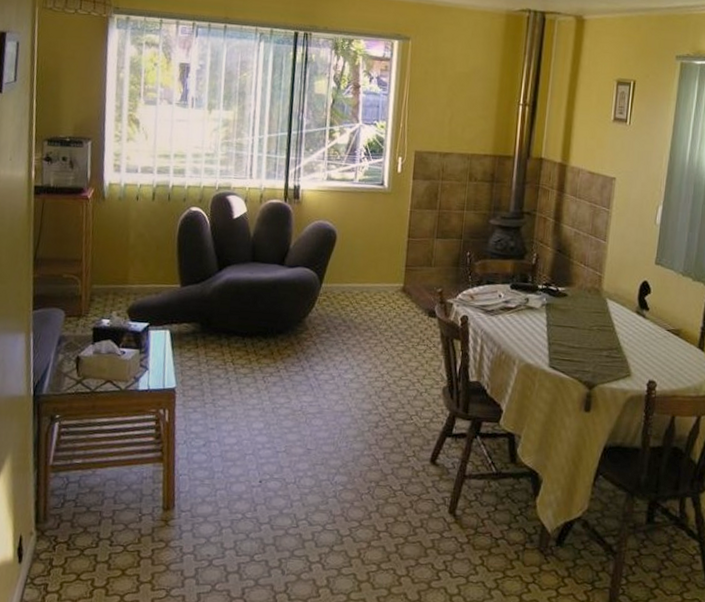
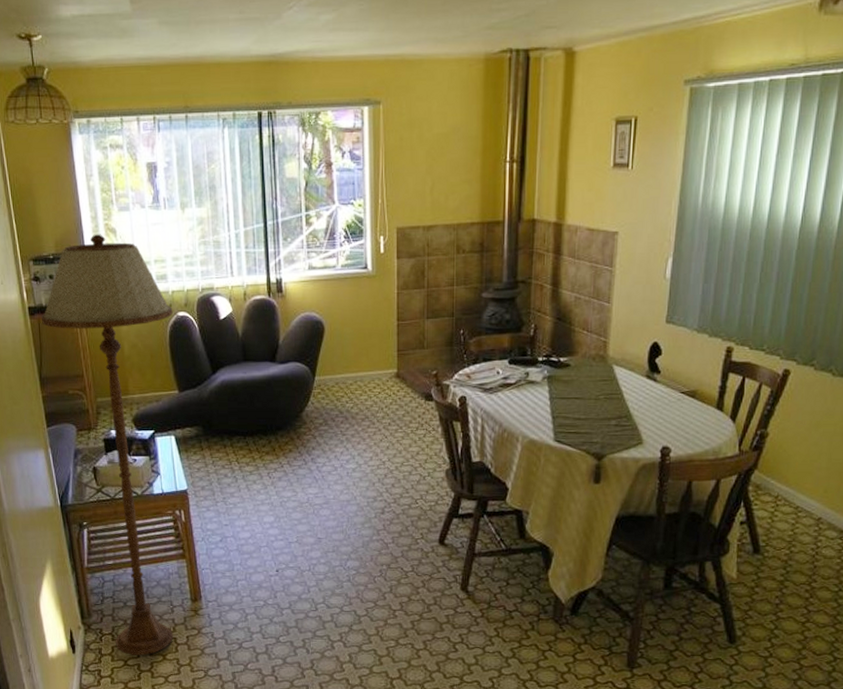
floor lamp: none [46,123,186,569] -> present [40,234,174,656]

